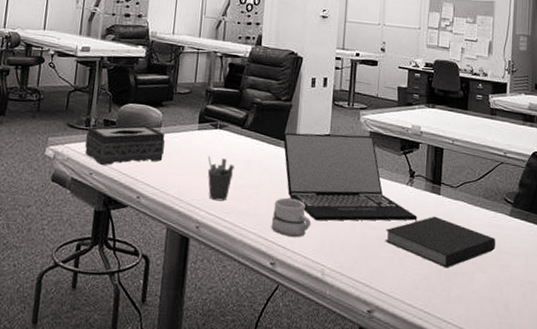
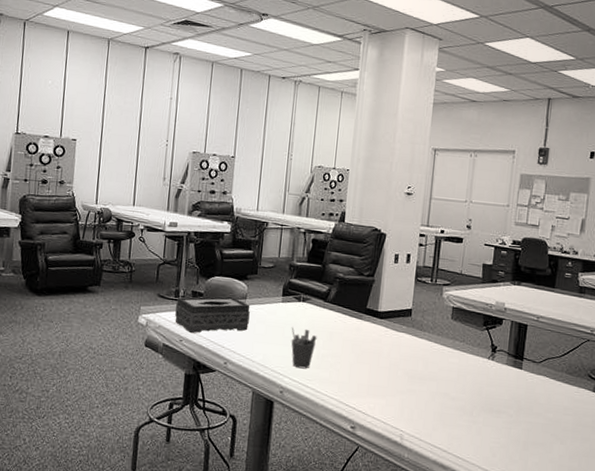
mug: present [271,197,312,237] -> none [352,367,392,404]
laptop: present [283,132,418,221] -> none [365,306,498,393]
notebook: present [385,216,496,268] -> none [464,389,577,439]

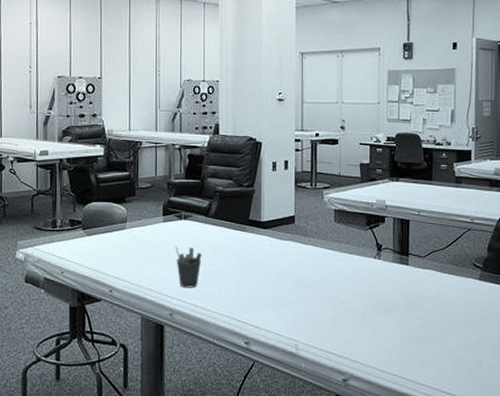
tissue box: present [174,296,250,333] -> none [54,221,131,263]

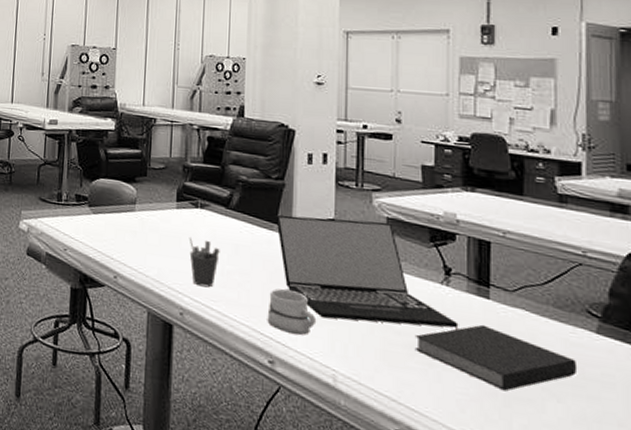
mug: none [243,279,282,316] -> present [267,288,317,335]
laptop: none [248,213,387,300] -> present [276,215,459,328]
notebook: none [356,286,467,334] -> present [414,324,578,391]

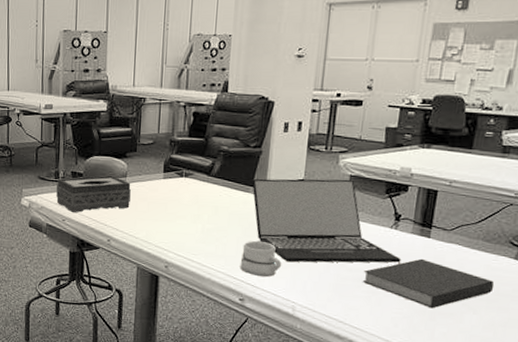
tissue box: none [58,200,141,242] -> present [56,175,131,213]
pen holder: present [189,236,220,288] -> none [174,202,201,244]

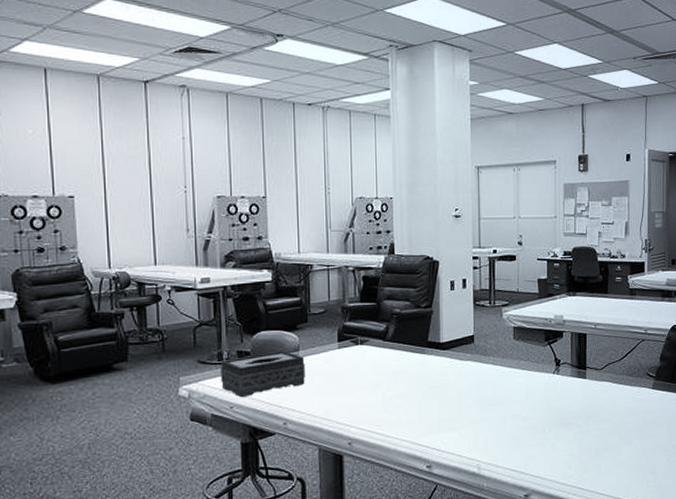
mug: present [240,240,282,277] -> none [423,402,463,439]
laptop: present [252,178,402,263] -> none [427,331,566,420]
notebook: present [362,258,495,309] -> none [536,399,641,446]

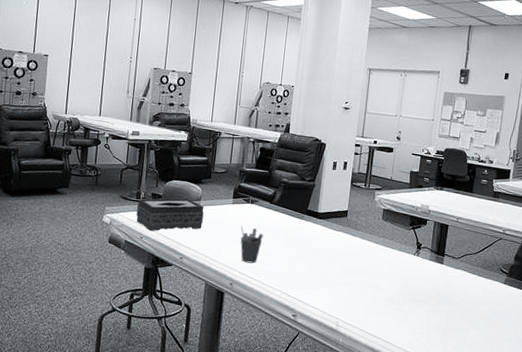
pen holder: none [352,372,380,416] -> present [240,225,264,264]

